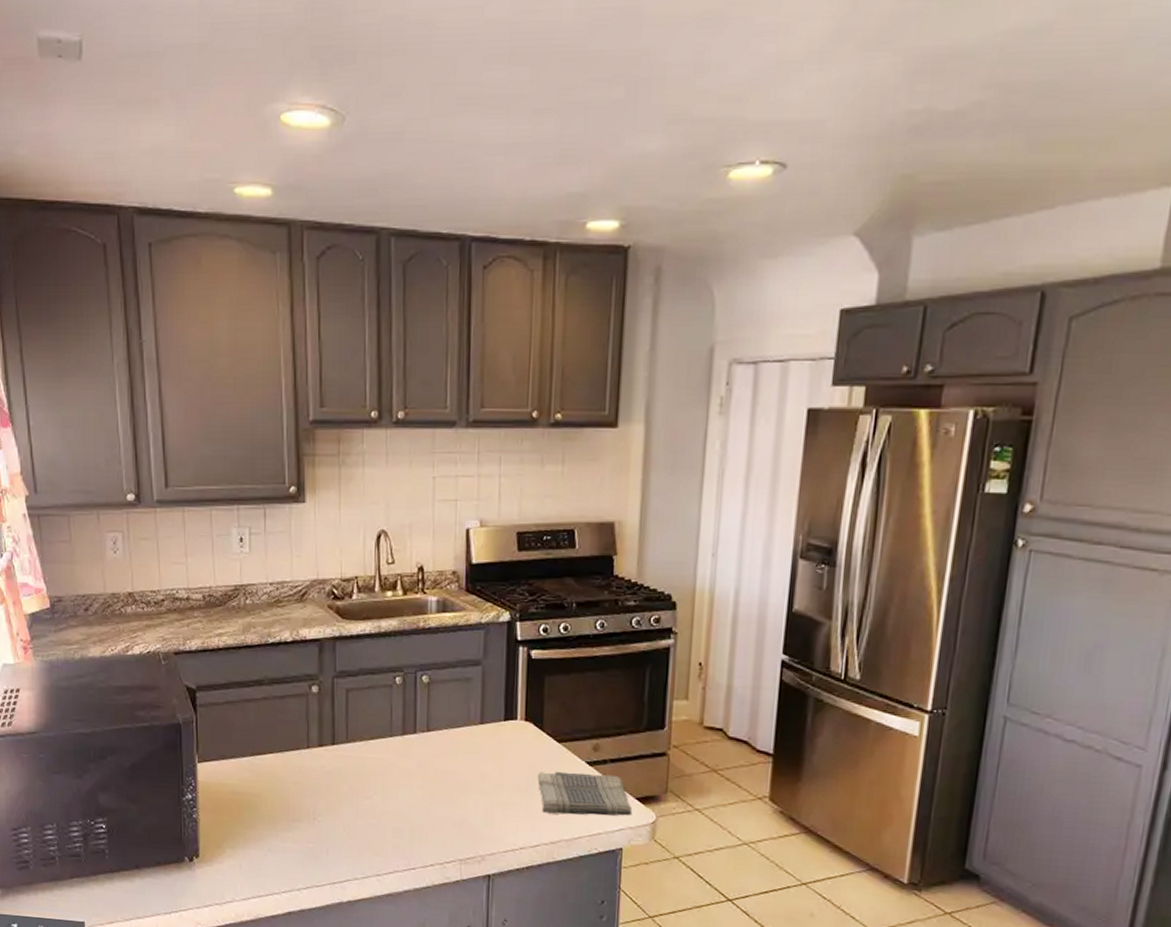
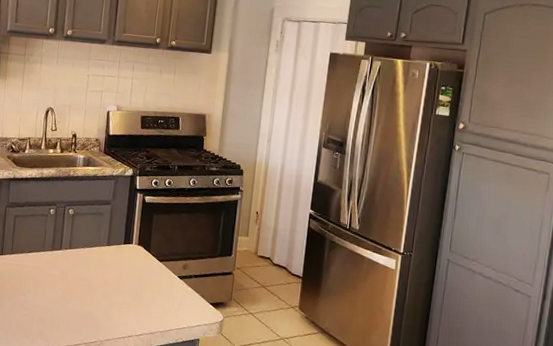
dish towel: present [537,771,633,816] -> none [144,281,208,316]

